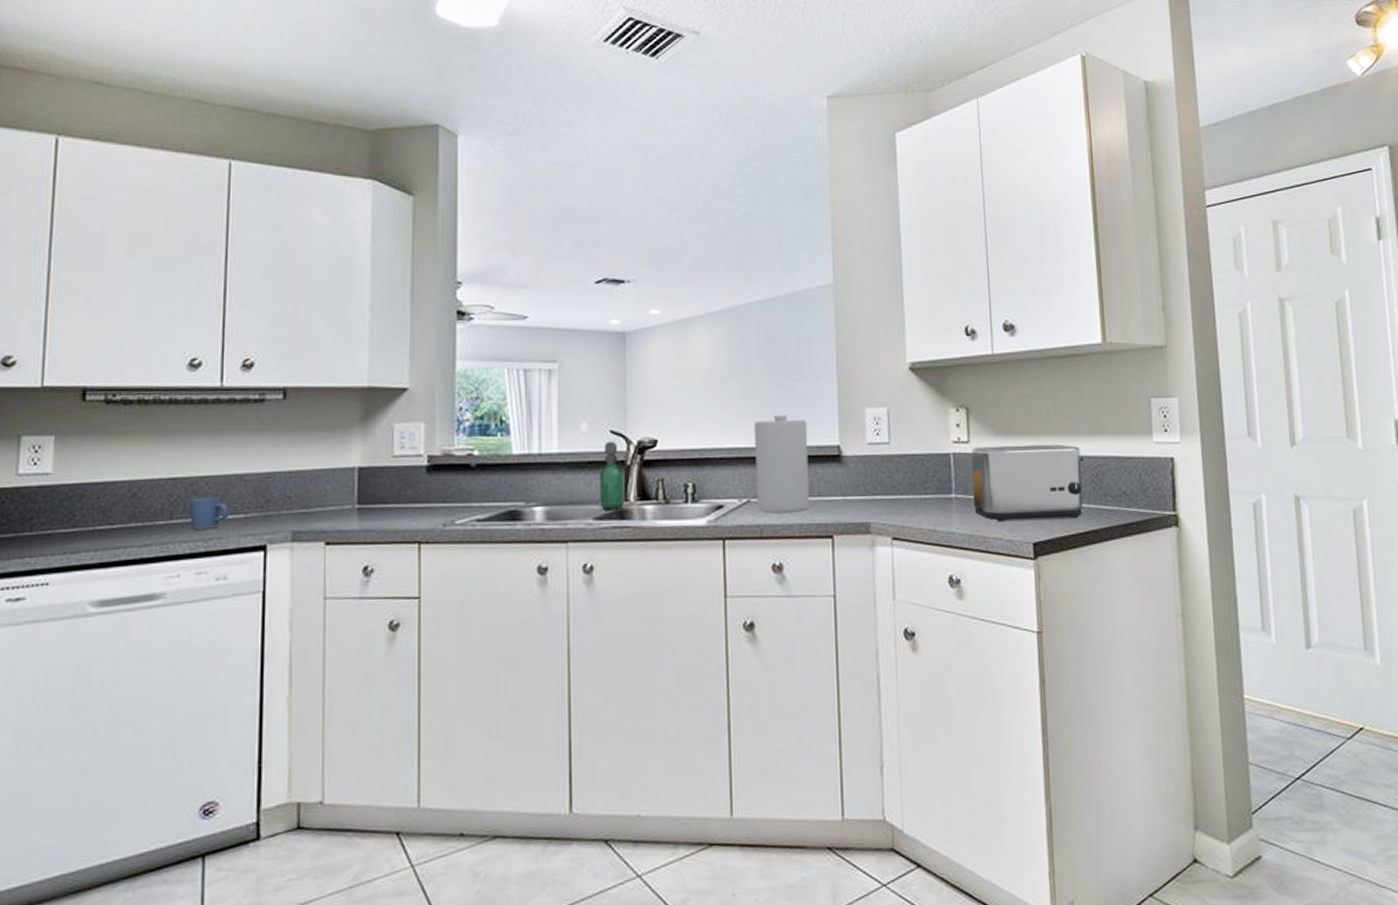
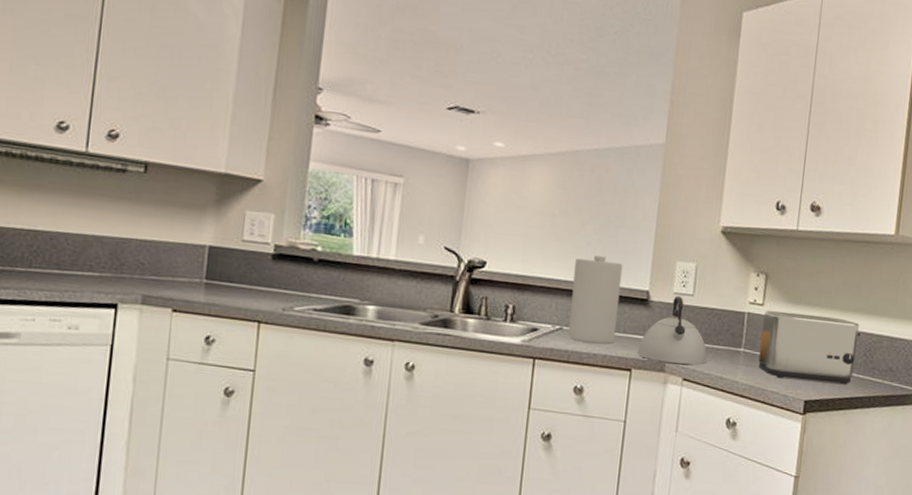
mug: present [188,496,230,529] -> none [47,251,86,282]
soap dispenser: present [599,441,625,510] -> none [427,256,453,319]
kettle: none [836,446,917,523] -> present [636,296,708,365]

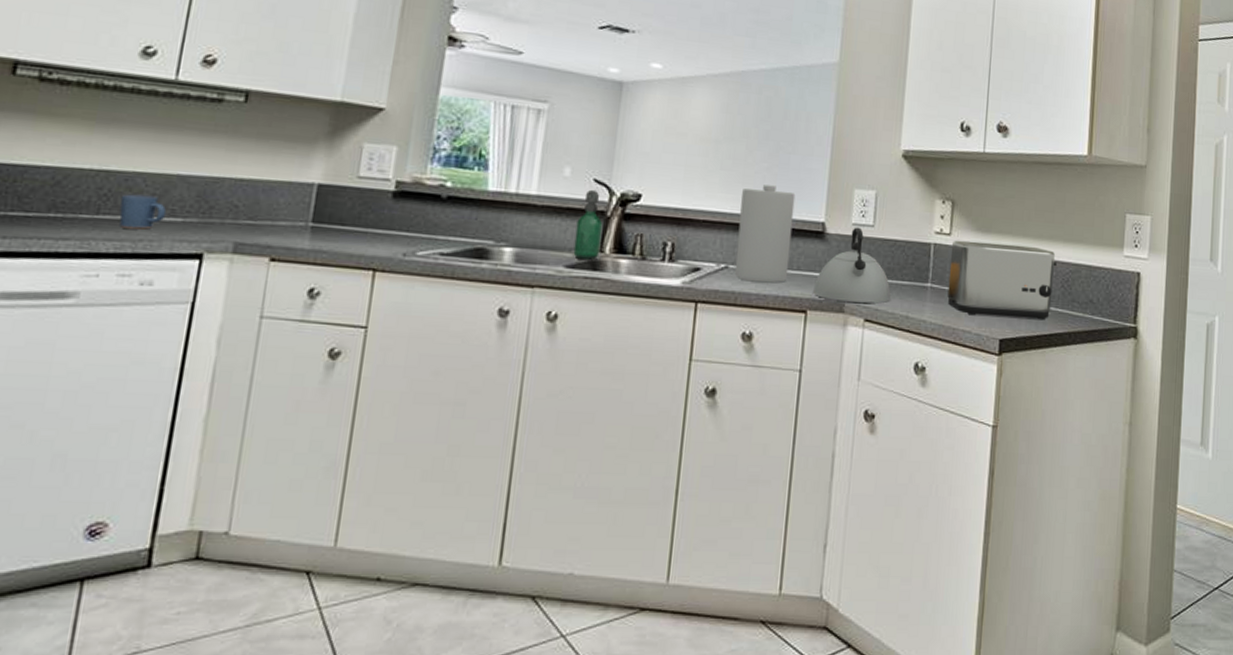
mug: none [47,251,86,282] -> present [119,194,167,230]
soap dispenser: none [427,256,453,319] -> present [573,189,603,260]

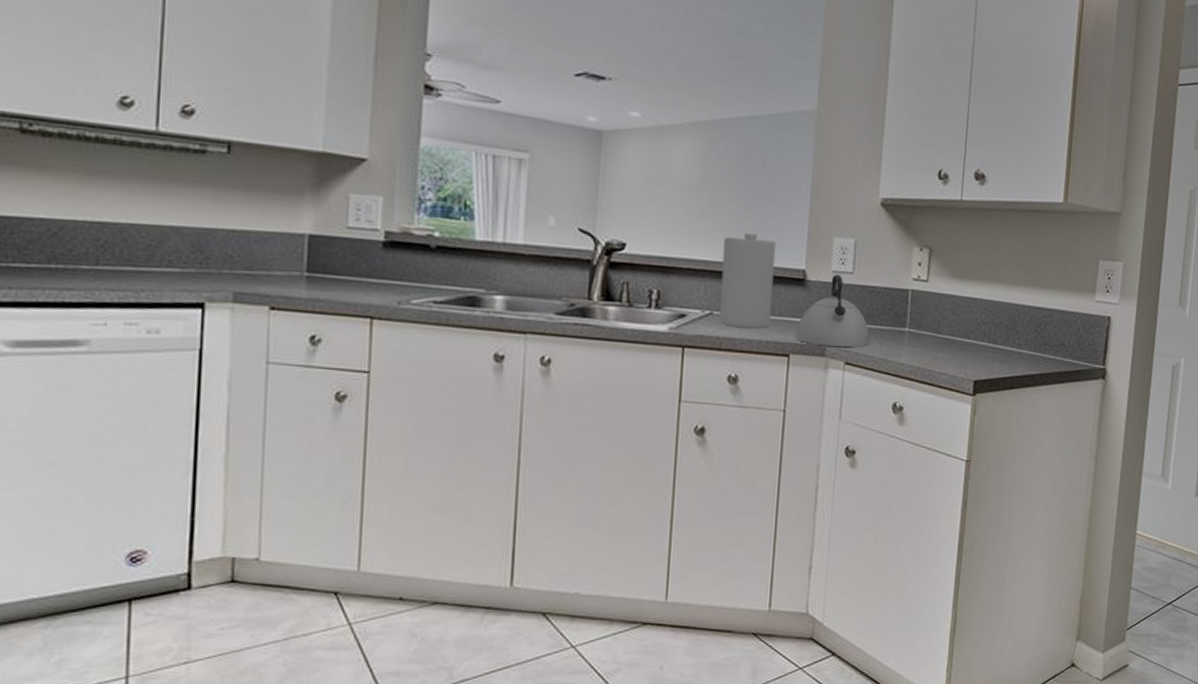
mug: present [119,194,167,230] -> none [117,245,164,280]
soap dispenser: present [573,189,603,260] -> none [562,238,590,307]
toaster: present [947,240,1057,321] -> none [924,286,1030,363]

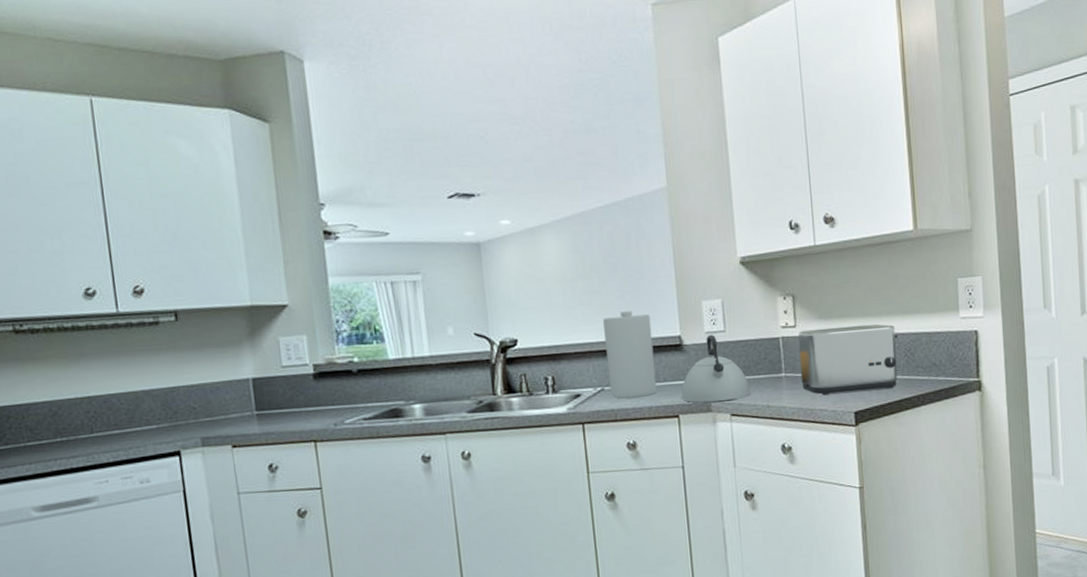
toaster: none [924,286,1030,363] -> present [798,323,898,396]

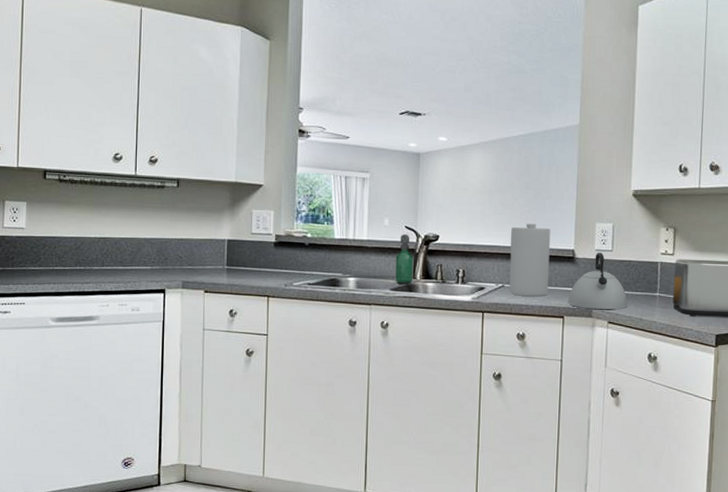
soap dispenser: none [468,342,493,404] -> present [395,234,414,284]

